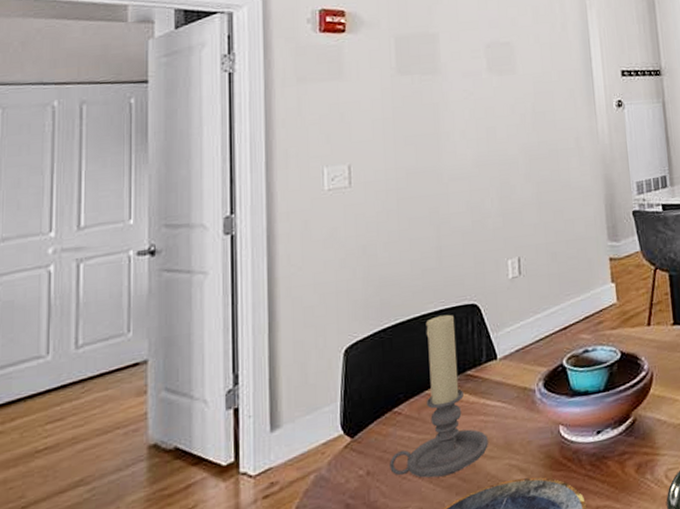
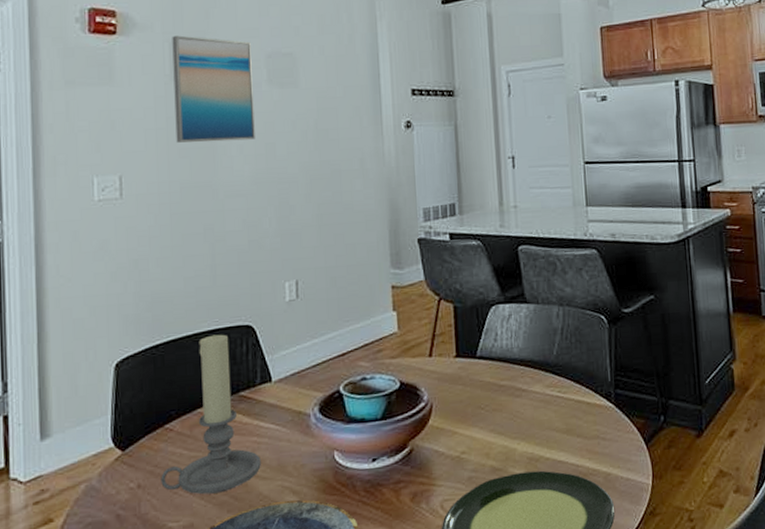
wall art: none [397,30,477,131] -> present [172,35,255,143]

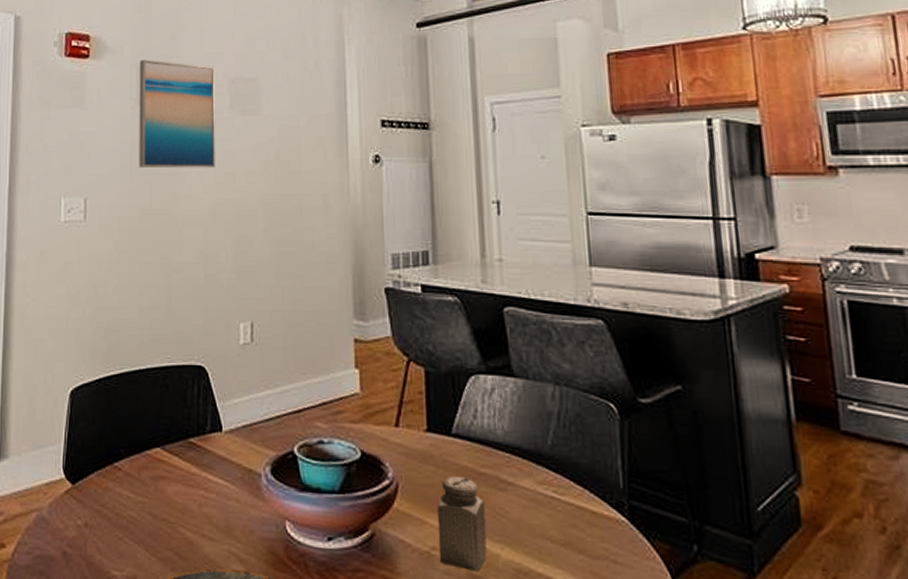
candle holder: present [161,334,261,495] -> none [107,372,208,547]
salt shaker: none [465,391,506,466] -> present [437,476,487,572]

